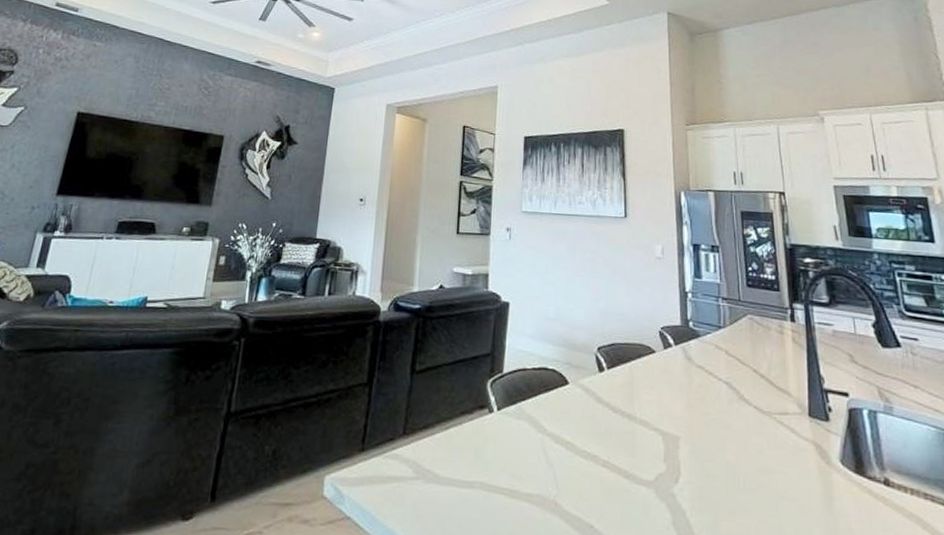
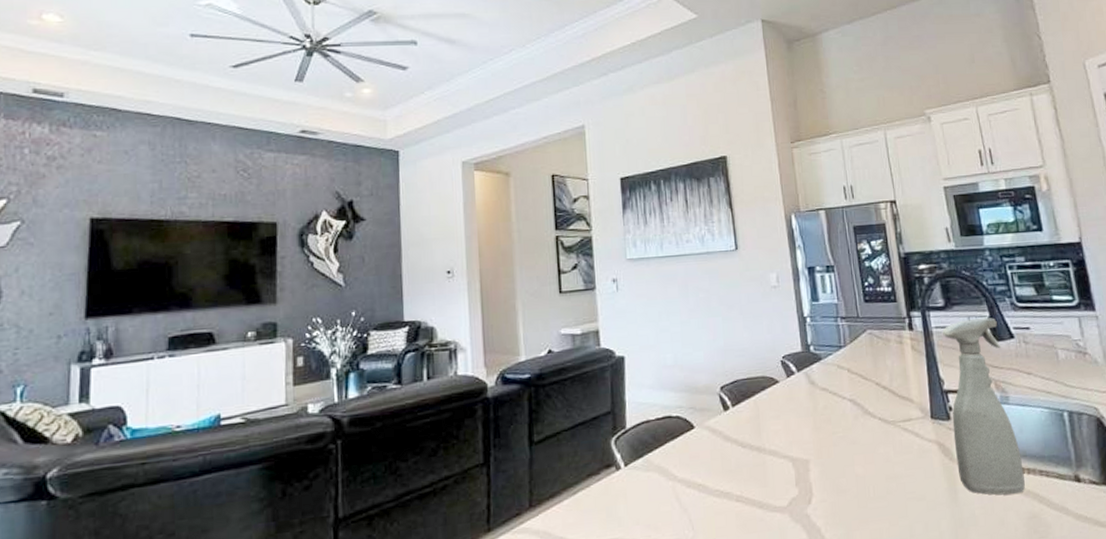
spray bottle: none [825,320,907,514] -> present [942,318,1025,495]

